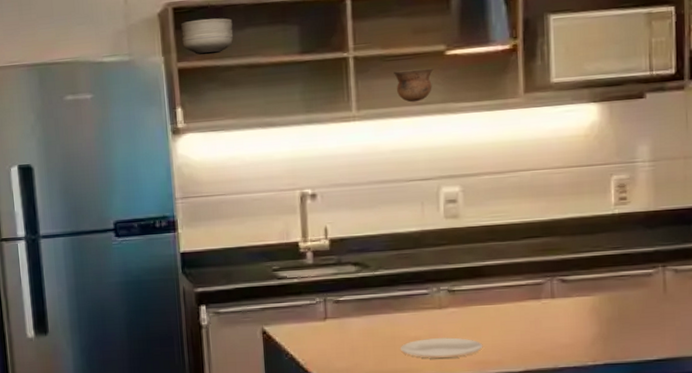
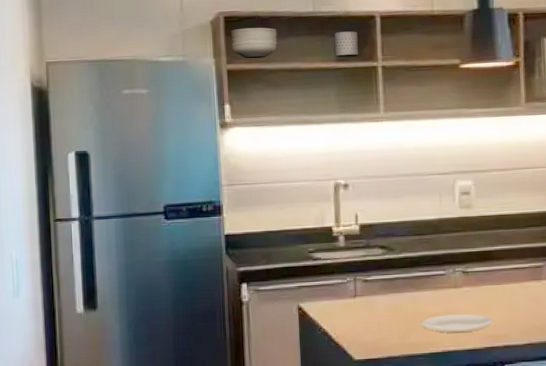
mug: none [298,17,327,49] -> present [335,31,359,58]
ceramic pot: present [394,68,434,103] -> none [416,78,450,107]

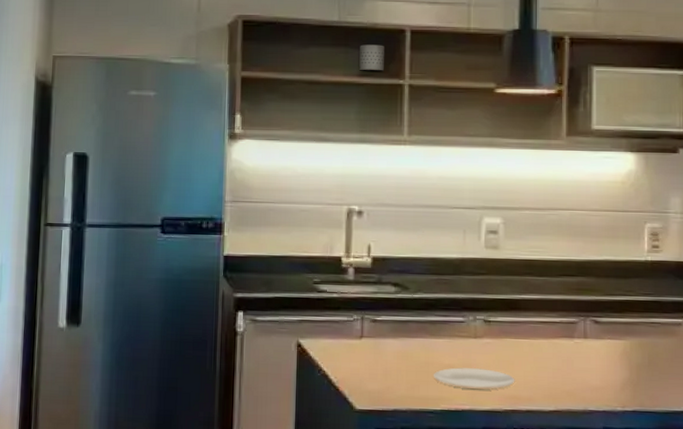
bowl: present [230,27,278,59] -> none [247,33,298,68]

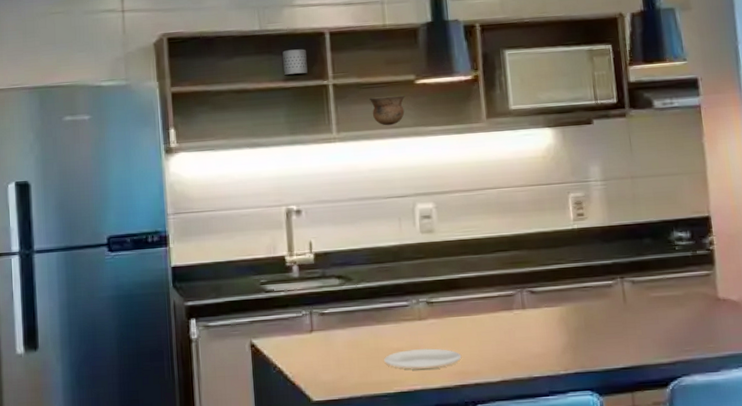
ceramic pot: none [446,103,483,133] -> present [369,95,405,126]

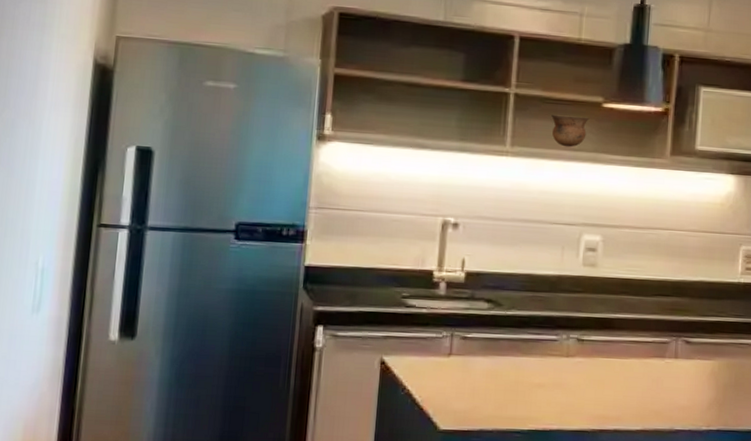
mug: present [282,49,308,77] -> none [463,48,492,79]
plate: present [383,348,462,370] -> none [522,387,605,410]

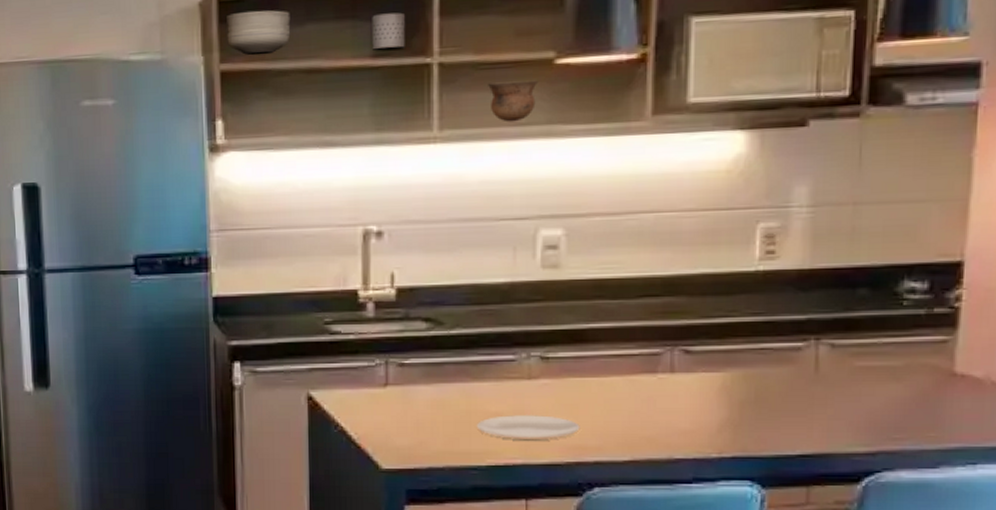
bowl: none [342,28,399,67] -> present [225,10,291,56]
mug: none [463,48,492,79] -> present [372,12,406,52]
plate: none [522,387,605,410] -> present [476,415,580,440]

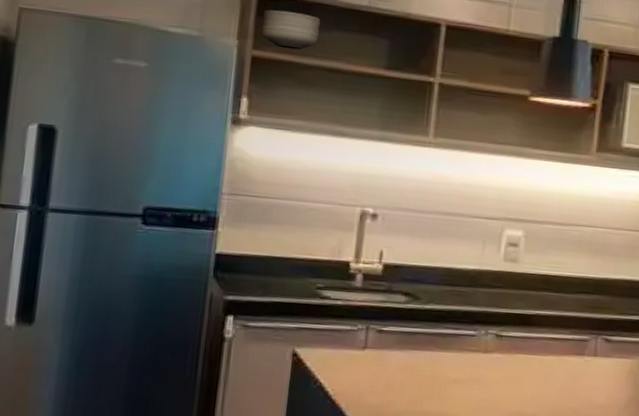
mug: present [372,12,406,52] -> none [387,34,418,67]
plate: present [476,415,580,440] -> none [437,382,522,406]
ceramic pot: present [488,80,539,122] -> none [476,106,516,140]

